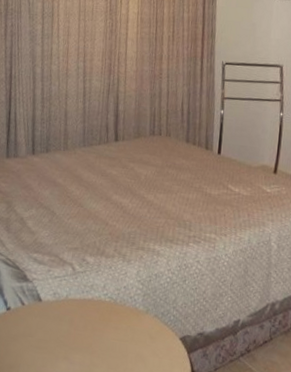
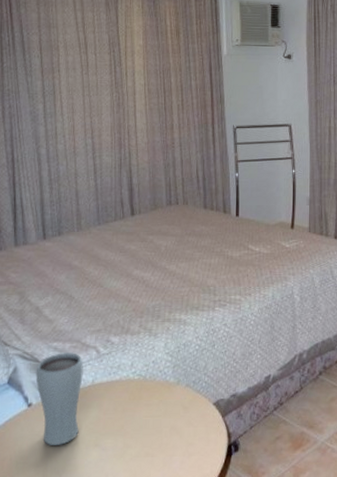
drinking glass: none [15,264,60,352] -> present [35,353,84,445]

